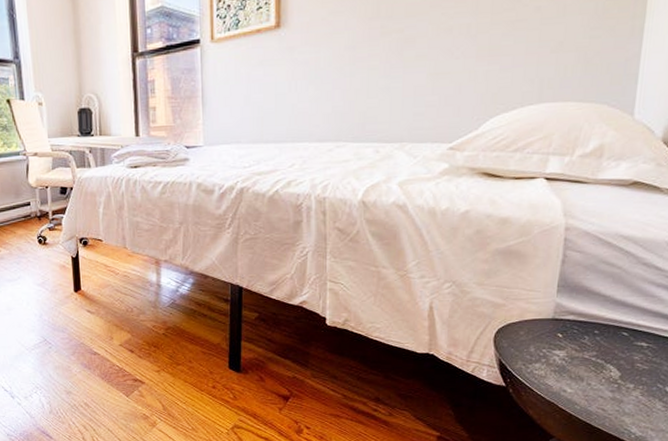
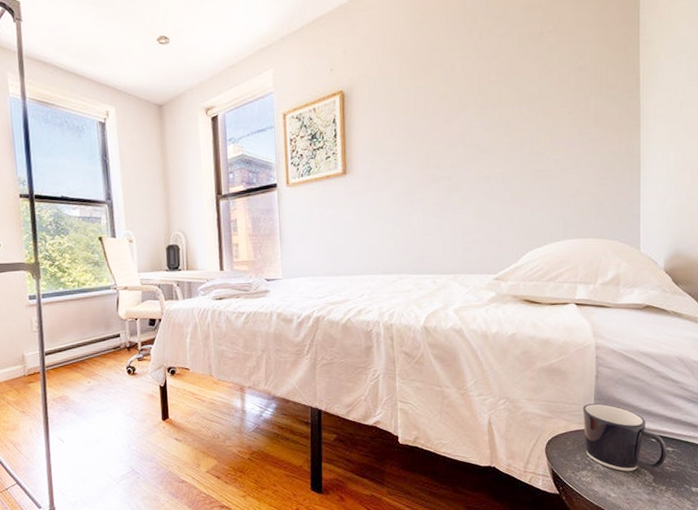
mug: none [541,291,641,366] -> present [582,403,667,472]

